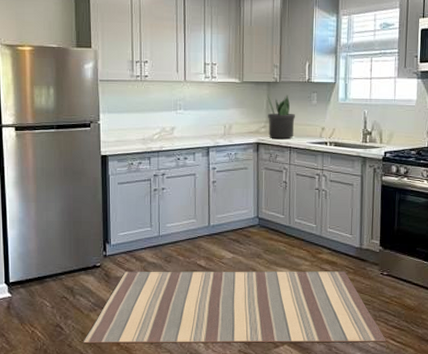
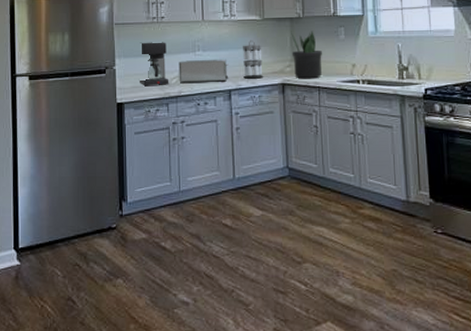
rug: present [83,271,386,344] -> none [97,230,449,321]
coffee maker: none [122,99,152,141] -> present [139,42,169,87]
toaster: none [161,117,208,140] -> present [179,59,229,84]
spice rack: none [221,101,240,138] -> present [243,40,263,79]

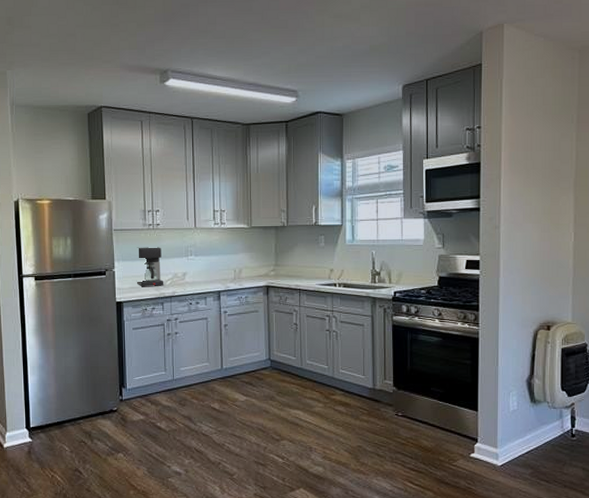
toaster: present [179,59,229,84] -> none [173,263,219,285]
spice rack: present [243,40,263,79] -> none [232,246,249,281]
planter: present [291,30,323,79] -> none [276,238,304,282]

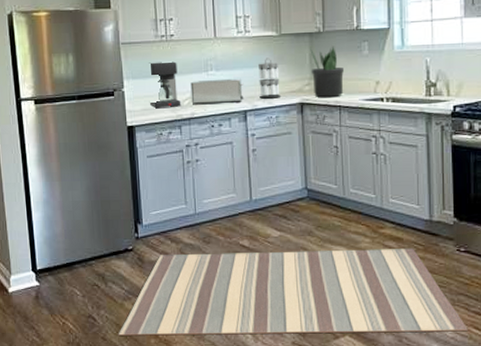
rug: none [101,413,404,488] -> present [118,249,468,337]
toaster: none [173,263,219,285] -> present [190,78,244,105]
spice rack: none [232,246,249,281] -> present [258,57,280,99]
planter: none [276,238,304,282] -> present [310,46,345,98]

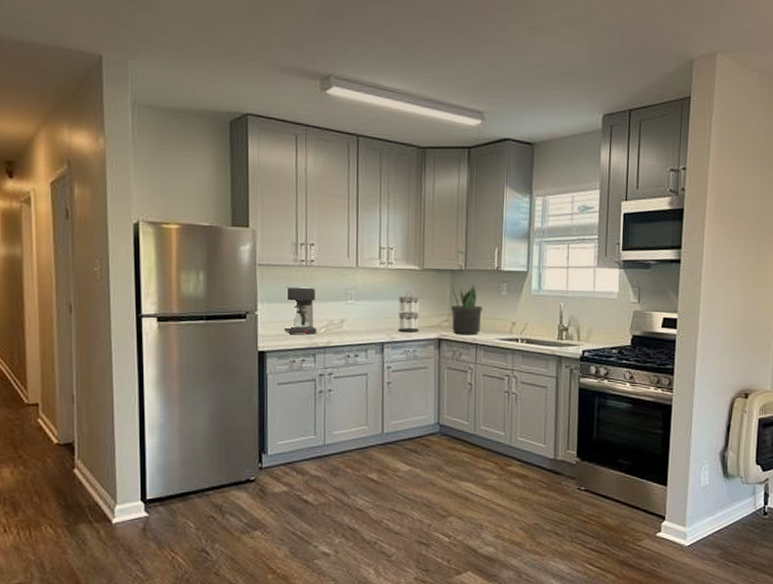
rug: present [118,249,468,337] -> none [232,485,583,572]
toaster: present [190,78,244,105] -> none [328,308,383,334]

